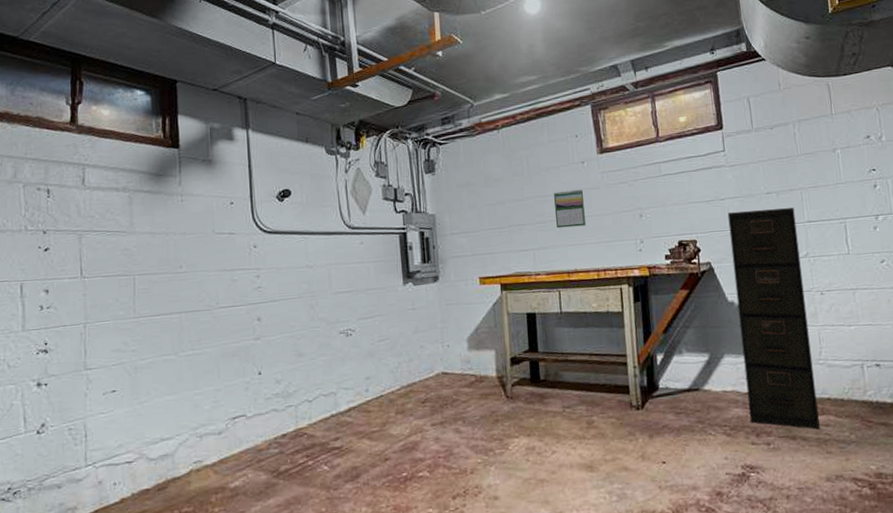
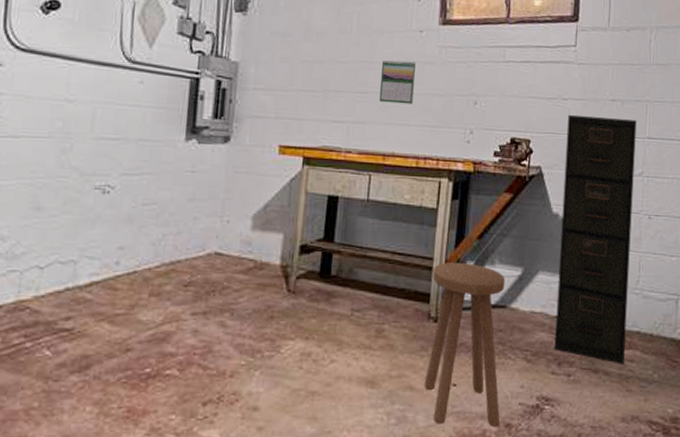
stool: none [628,355,712,498] -> present [424,263,506,427]

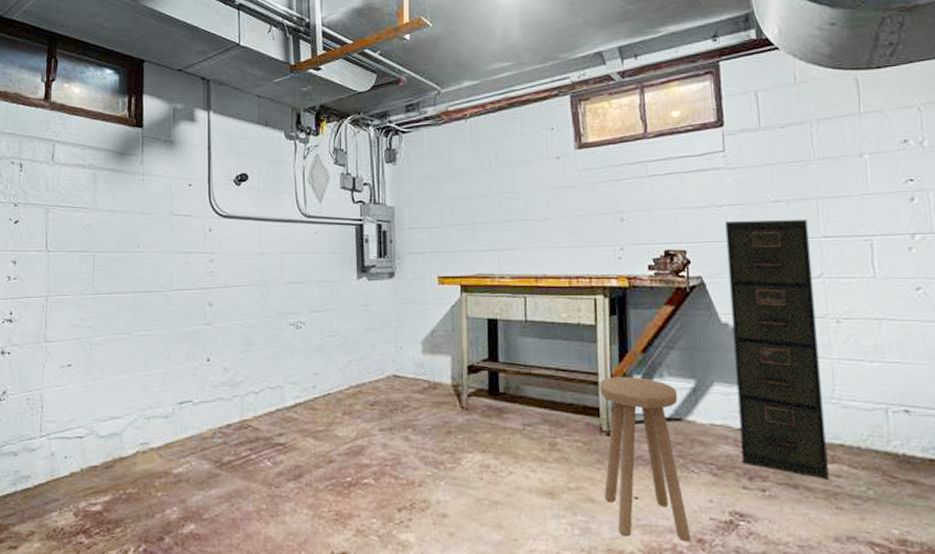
calendar: present [378,60,417,105] -> none [524,187,559,229]

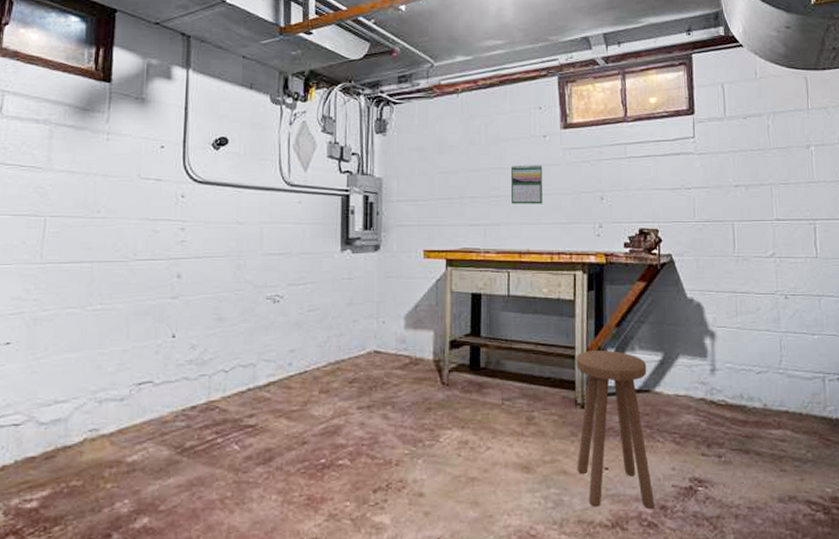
calendar: none [524,187,559,229] -> present [510,165,544,204]
filing cabinet: present [725,220,829,480] -> none [693,203,775,444]

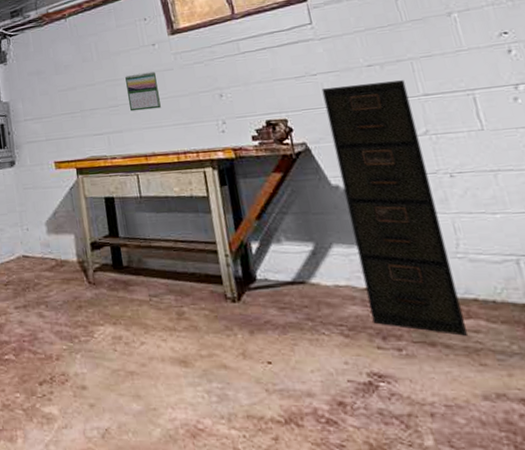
stool: present [576,350,655,509] -> none [218,243,332,405]
filing cabinet: none [693,203,775,444] -> present [321,80,467,336]

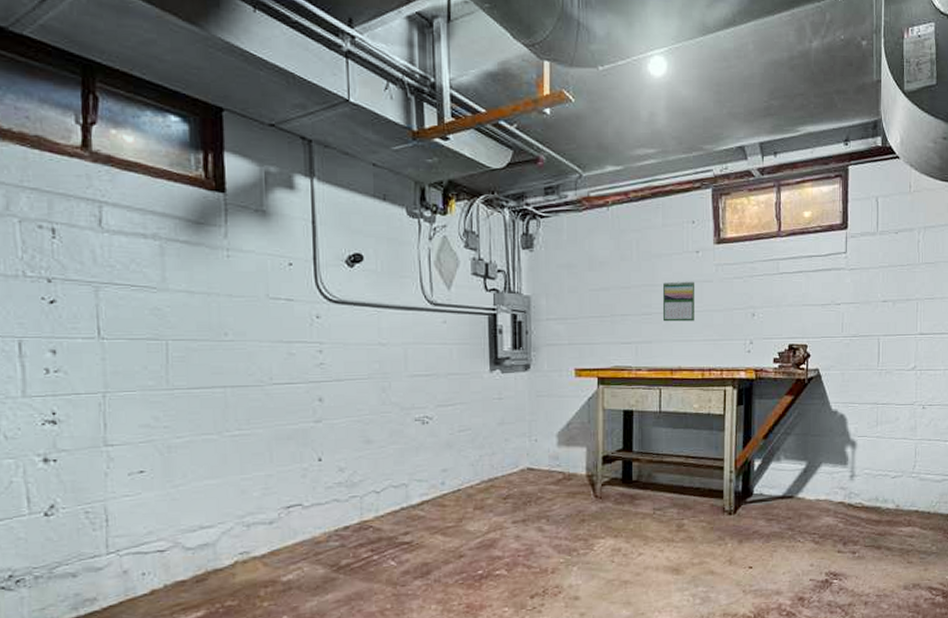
filing cabinet: present [321,80,467,336] -> none [839,318,908,540]

